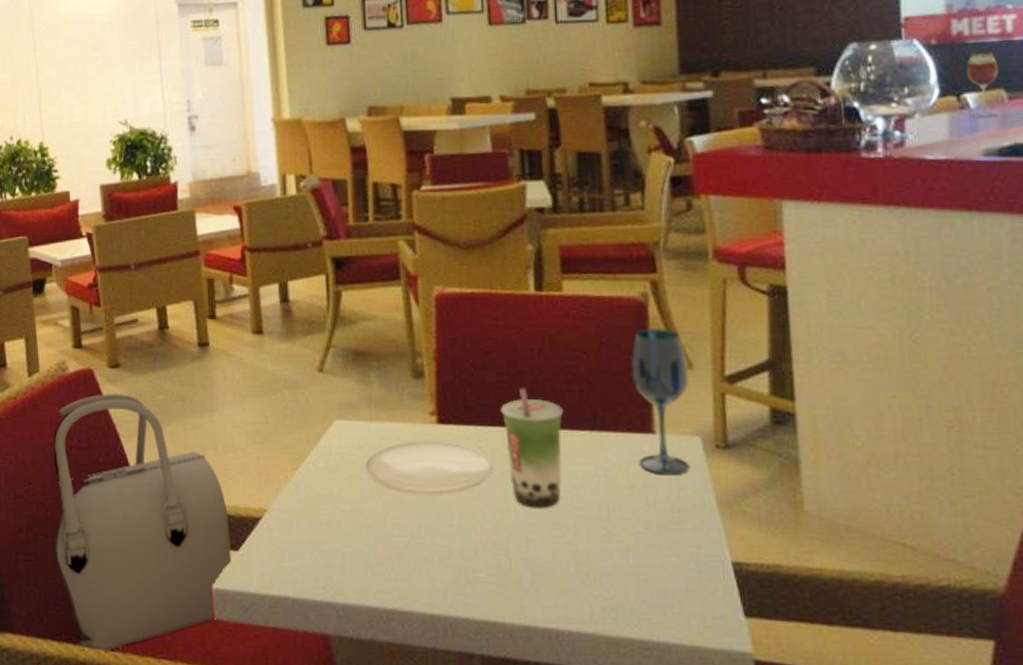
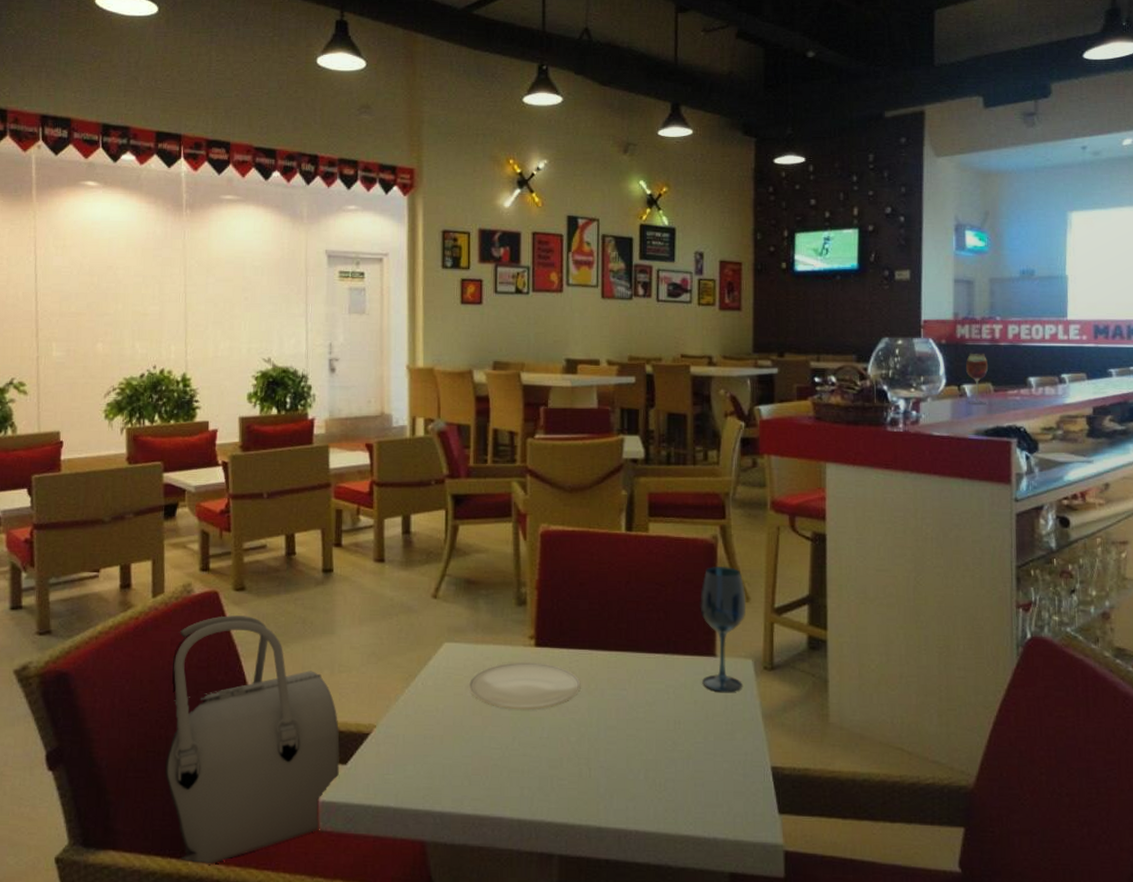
beverage cup: present [500,387,564,508] -> none [590,615,643,722]

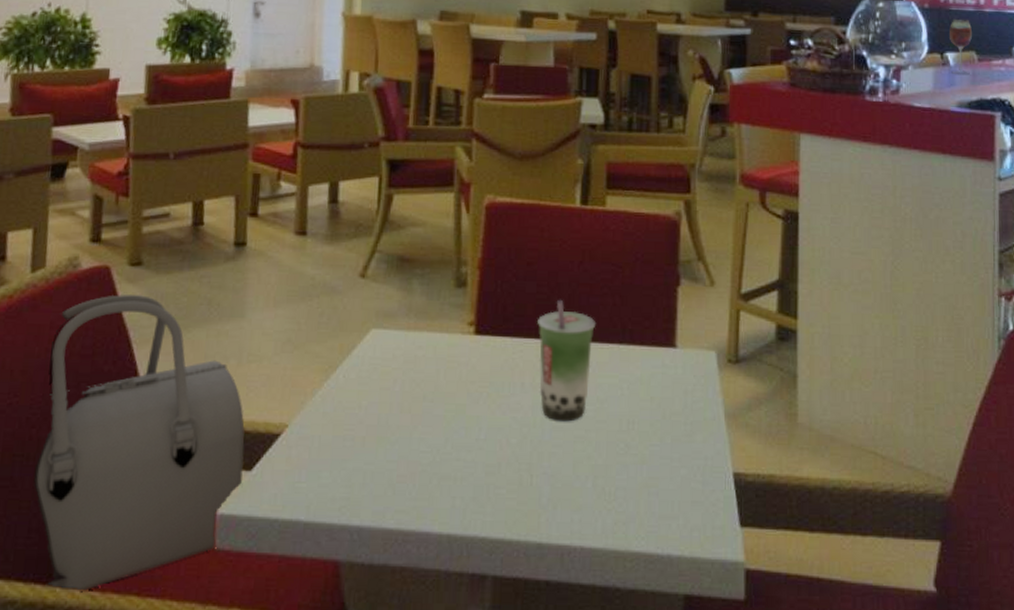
plate: present [469,662,581,710] -> none [398,352,525,408]
beverage cup: none [590,615,643,722] -> present [536,299,596,422]
wineglass: present [699,565,747,692] -> none [658,245,711,388]

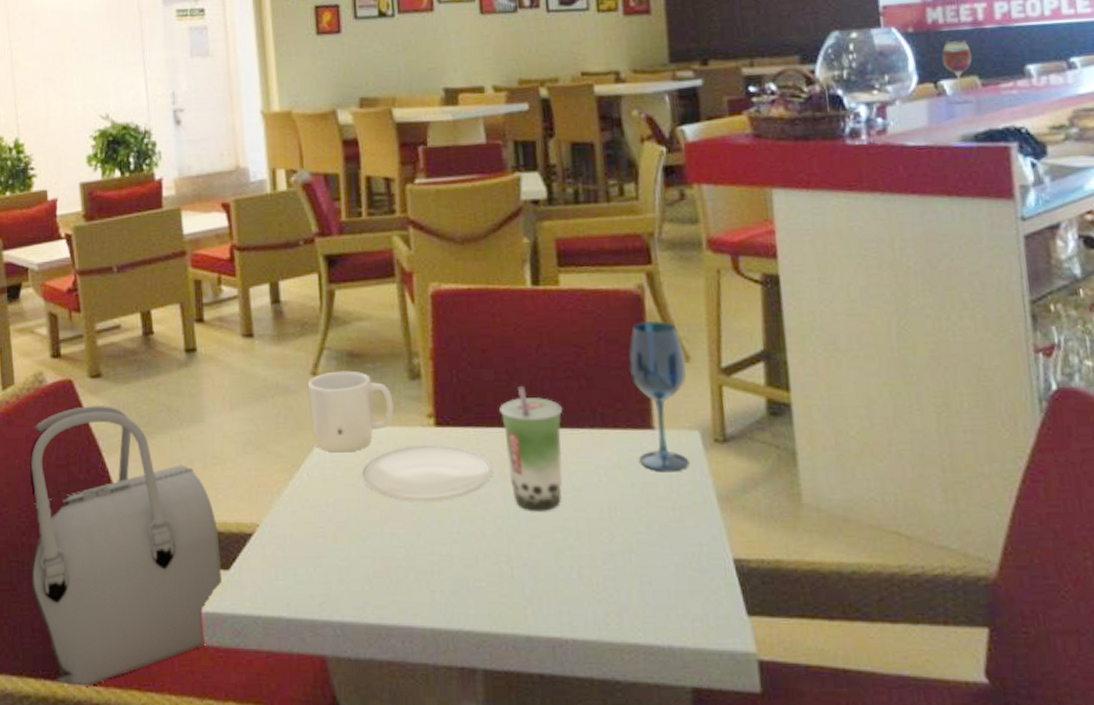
mug: none [354,274,438,356] -> present [307,370,394,453]
plate: none [398,352,525,408] -> present [362,445,493,501]
wineglass: none [658,245,711,388] -> present [627,320,689,471]

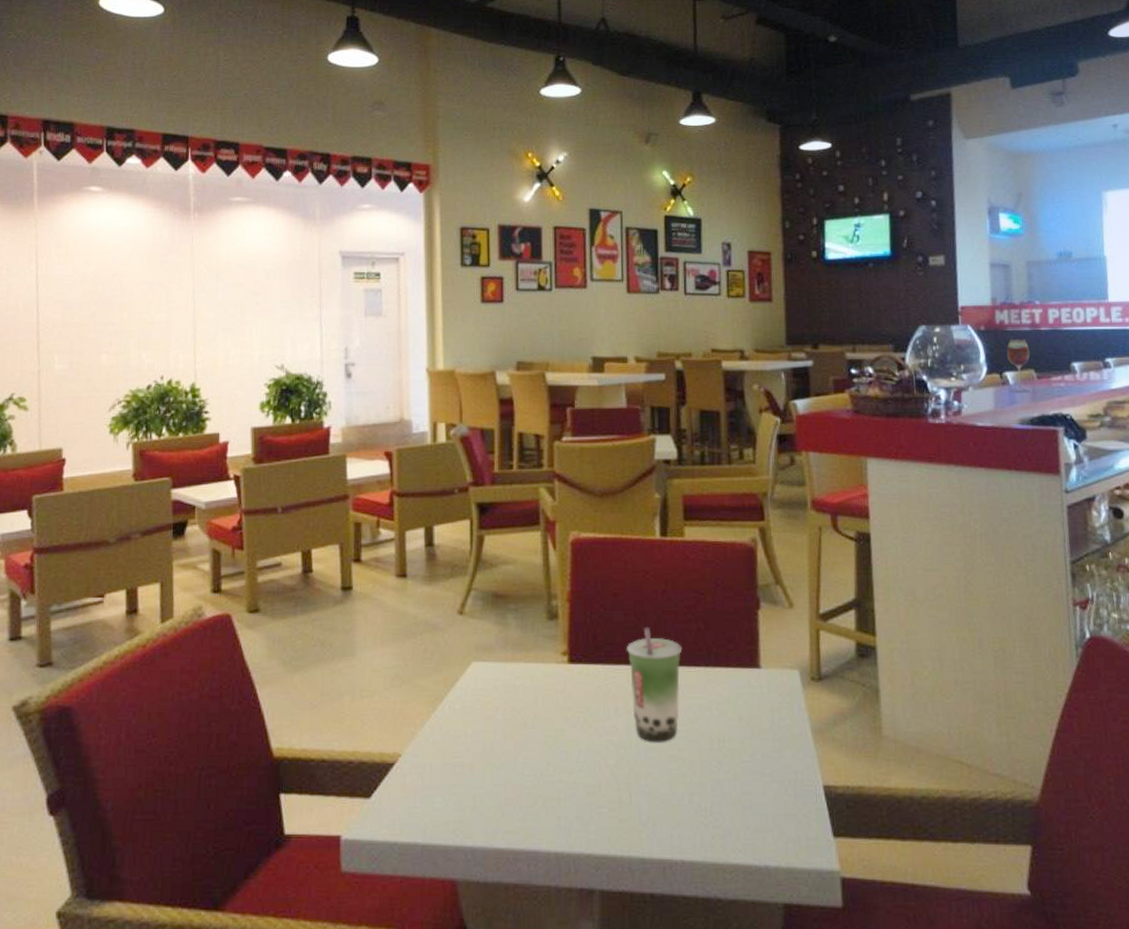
handbag: present [30,405,223,688] -> none [174,640,363,915]
mug: present [307,370,394,453] -> none [454,610,532,687]
plate: present [362,445,493,501] -> none [499,680,618,733]
wineglass: present [627,320,689,471] -> none [739,570,790,706]

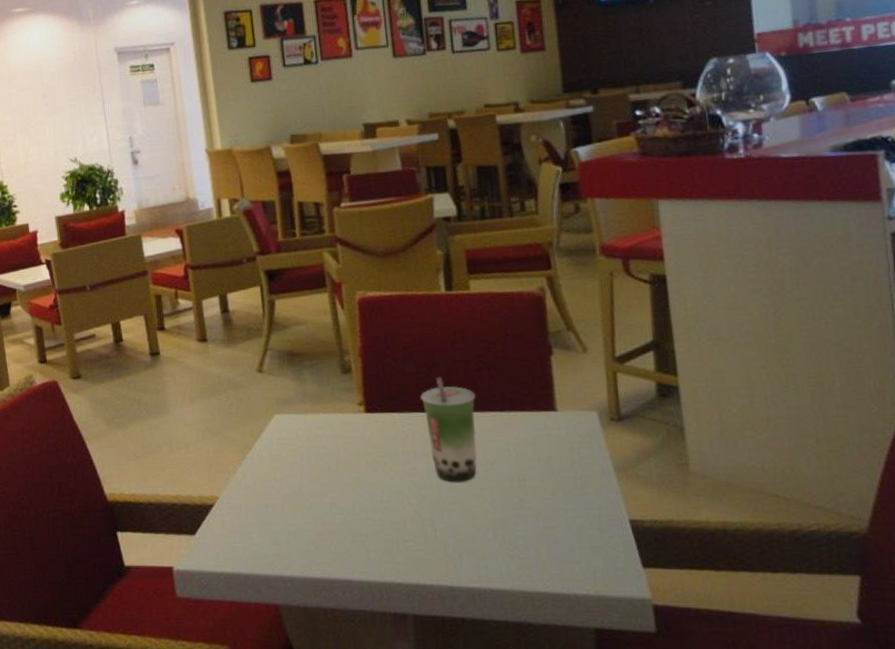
wineglass: present [1007,338,1030,394] -> none [813,60,843,120]

